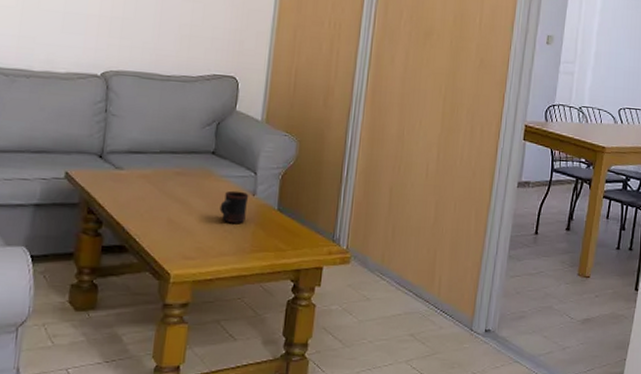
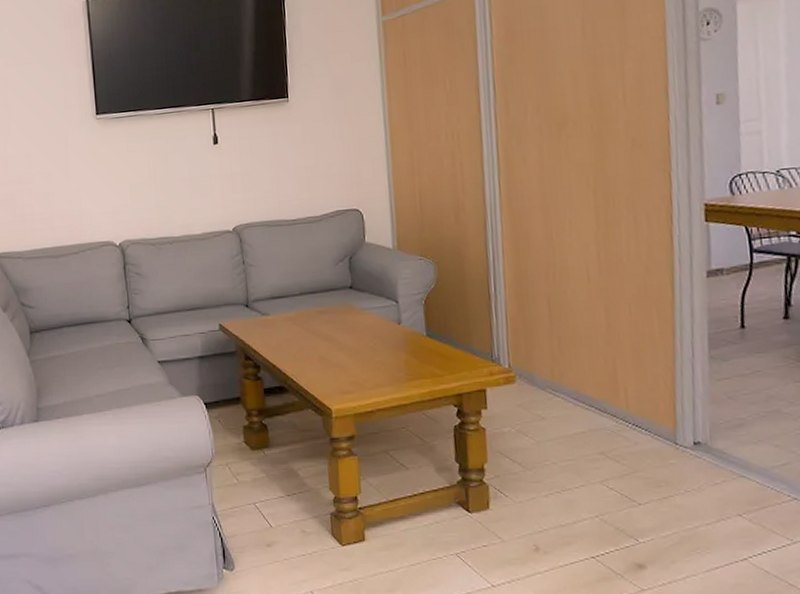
mug: present [219,190,249,223] -> none [367,321,395,354]

